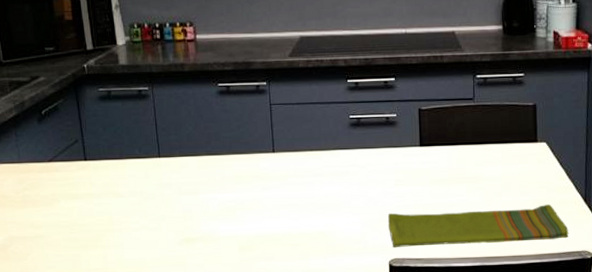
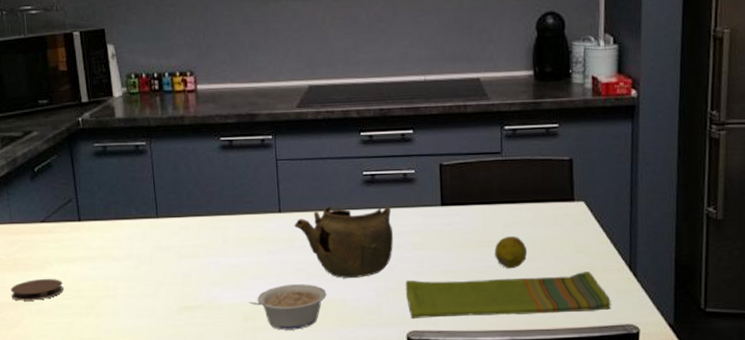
coaster: none [19,214,70,235] -> present [10,279,63,301]
legume: none [245,217,317,259] -> present [249,284,327,330]
teapot: none [286,147,377,212] -> present [294,207,393,278]
fruit: none [467,173,496,203] -> present [494,236,528,269]

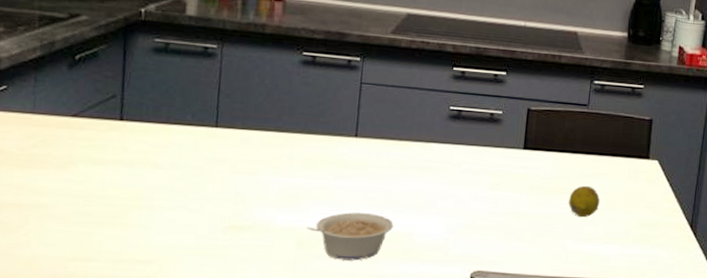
coaster: present [10,279,63,301] -> none [16,179,87,204]
teapot: present [294,207,393,278] -> none [369,137,474,212]
dish towel: present [405,271,611,318] -> none [475,219,671,265]

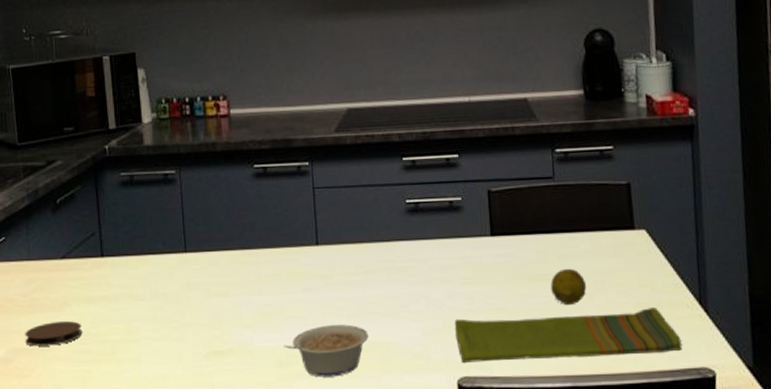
coaster: none [16,179,87,204] -> present [25,321,82,347]
dish towel: none [475,219,671,265] -> present [454,307,682,363]

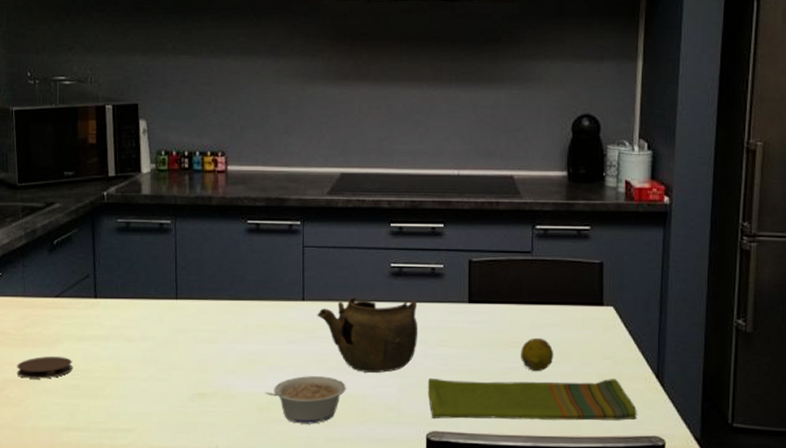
teapot: none [332,238,440,318] -> present [317,297,418,373]

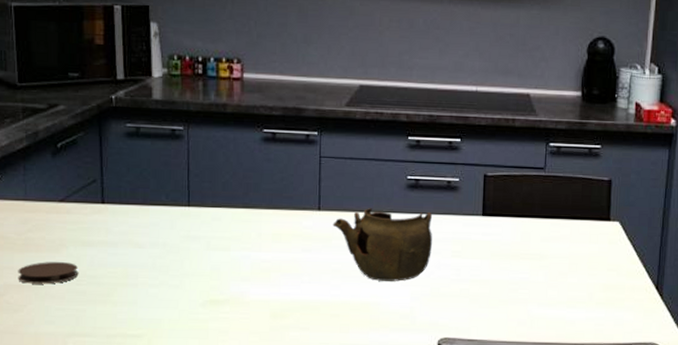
legume: present [265,376,346,424] -> none [279,284,361,331]
dish towel: present [427,377,637,421] -> none [440,287,637,328]
fruit: present [521,337,554,372] -> none [530,250,562,282]

